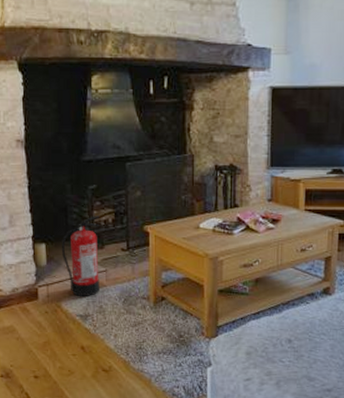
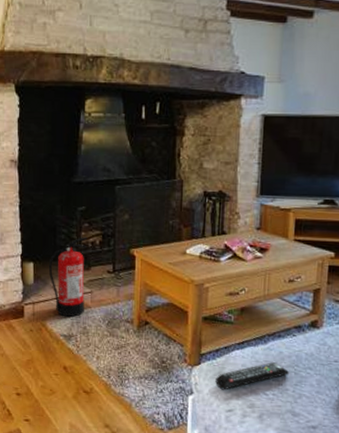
remote control: none [233,330,304,360] -> present [215,362,289,390]

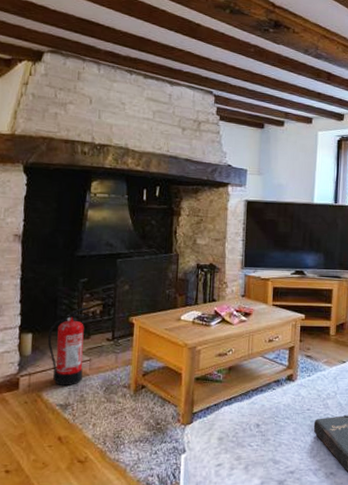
remote control: present [215,362,289,390] -> none [206,415,270,446]

